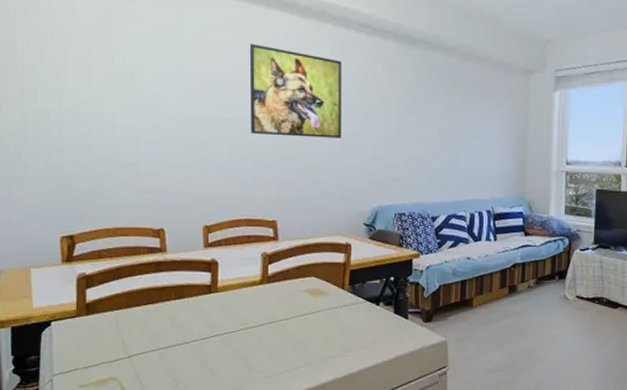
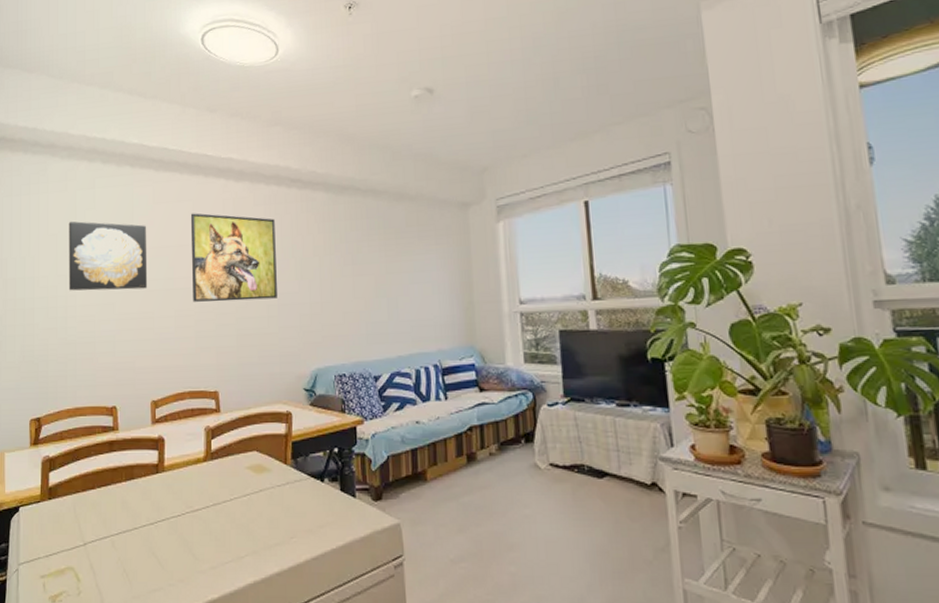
wall art: none [102,33,200,115] -> present [68,221,148,291]

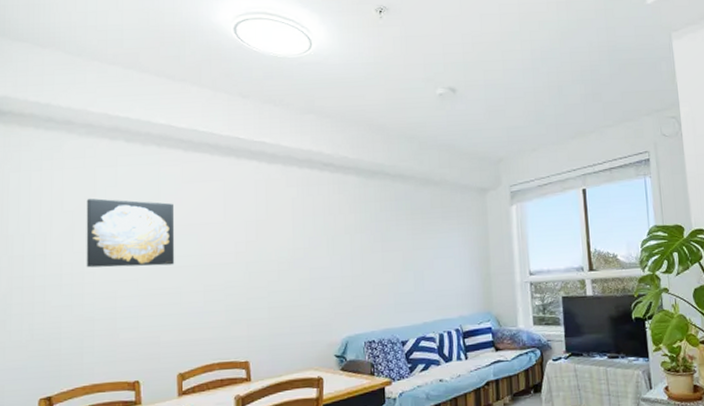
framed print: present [190,213,277,302] -> none [221,192,309,277]

